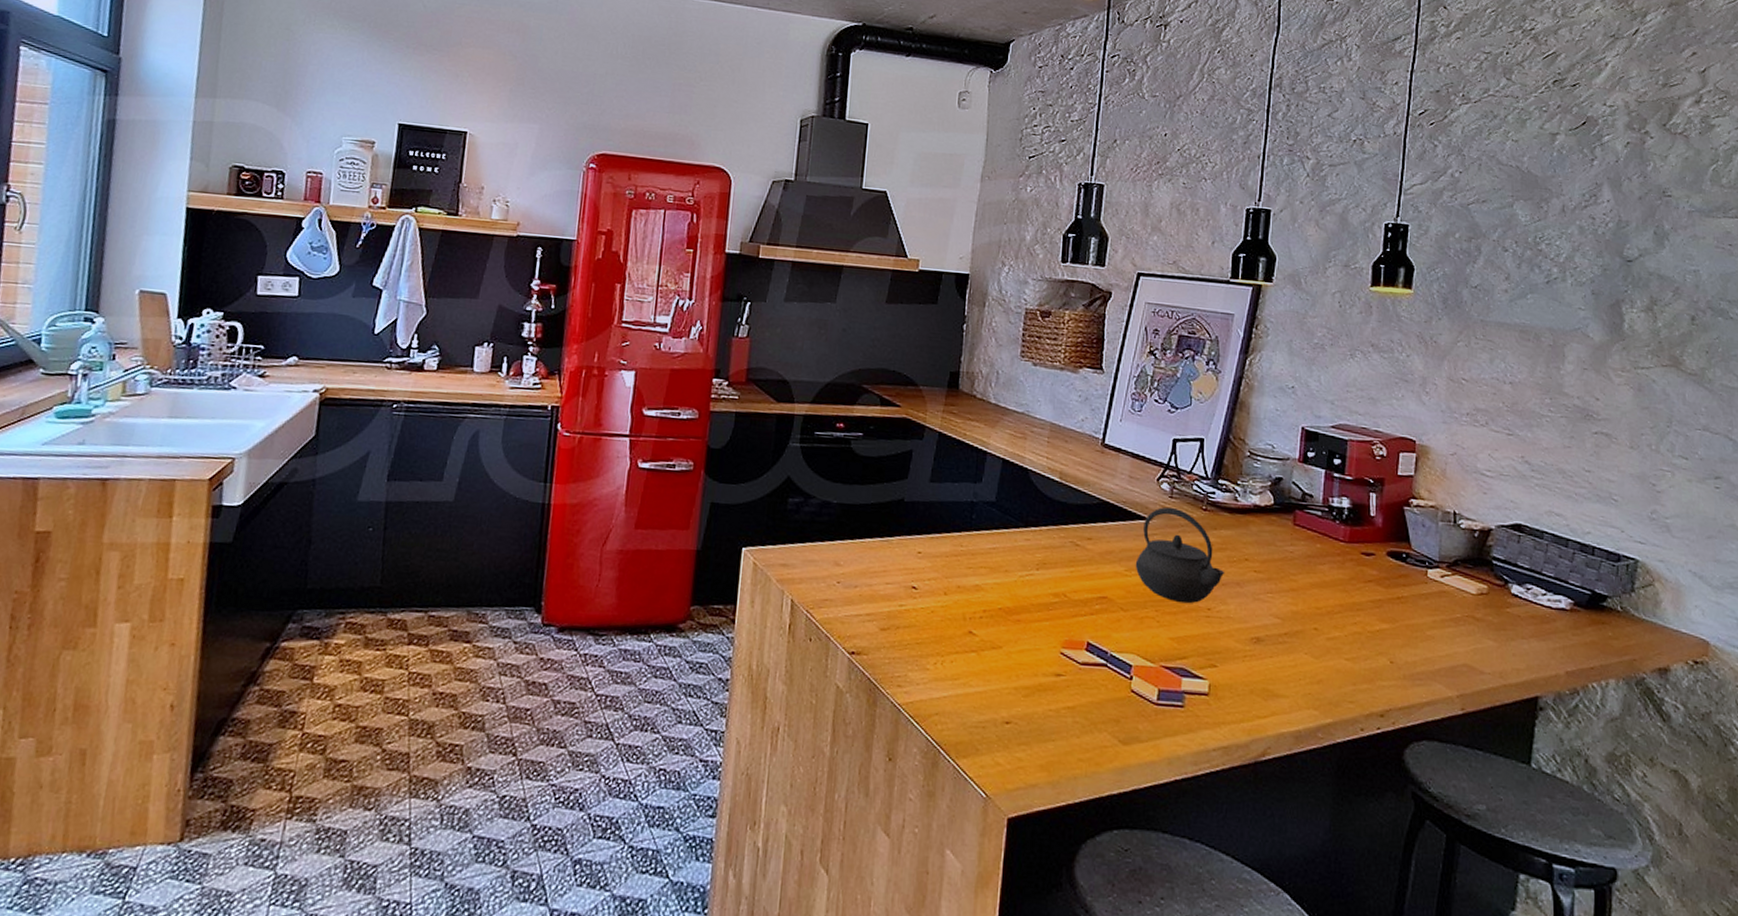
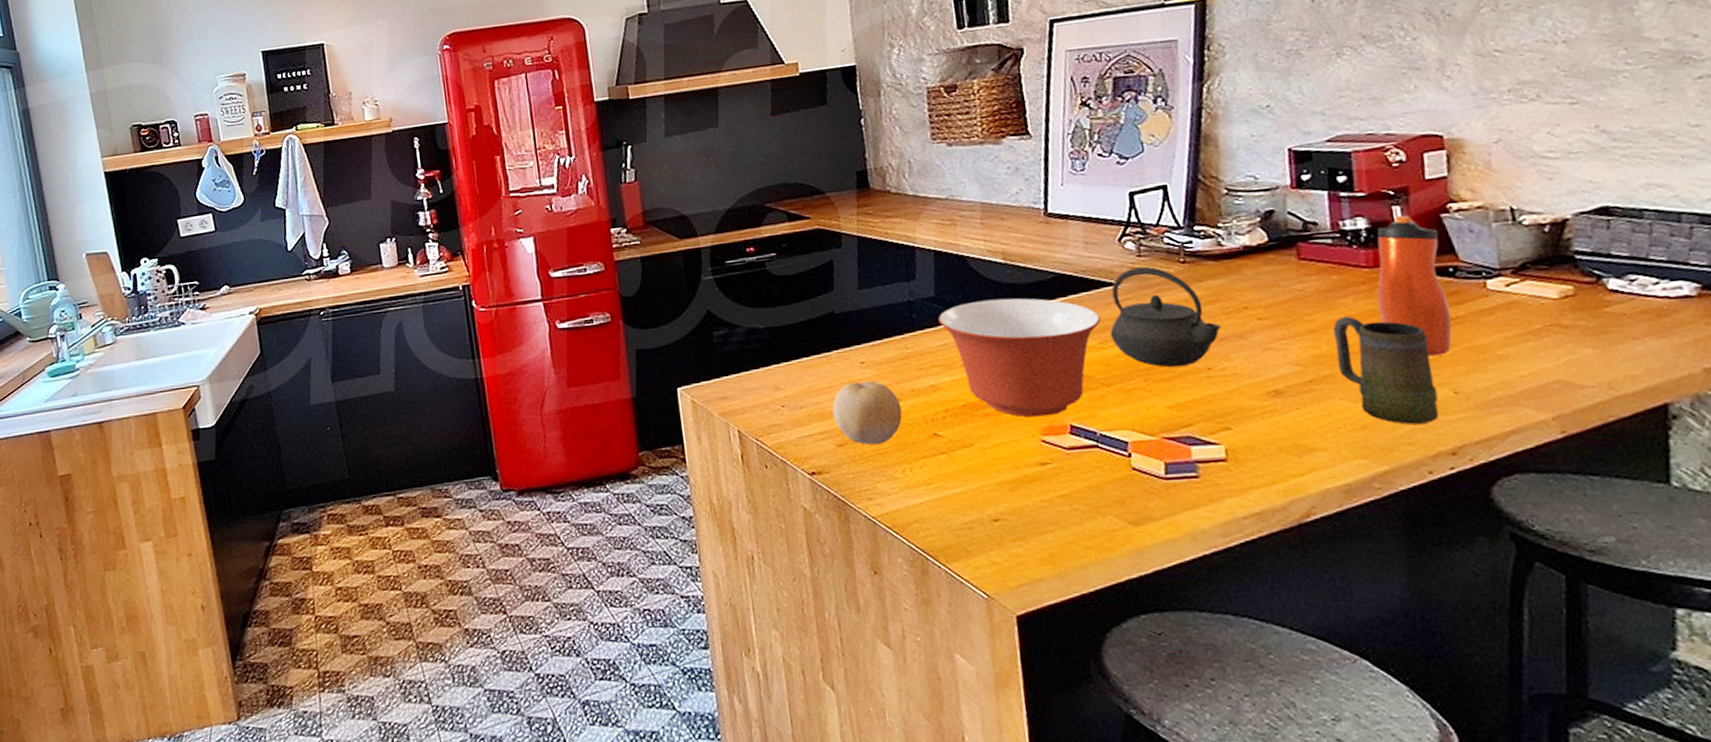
fruit: none [882,569,946,634] -> present [832,380,903,445]
mixing bowl: none [994,512,1130,631] -> present [938,298,1101,418]
mug: none [1309,580,1379,686] -> present [1332,315,1439,425]
water bottle: none [1347,501,1400,628] -> present [1377,215,1452,356]

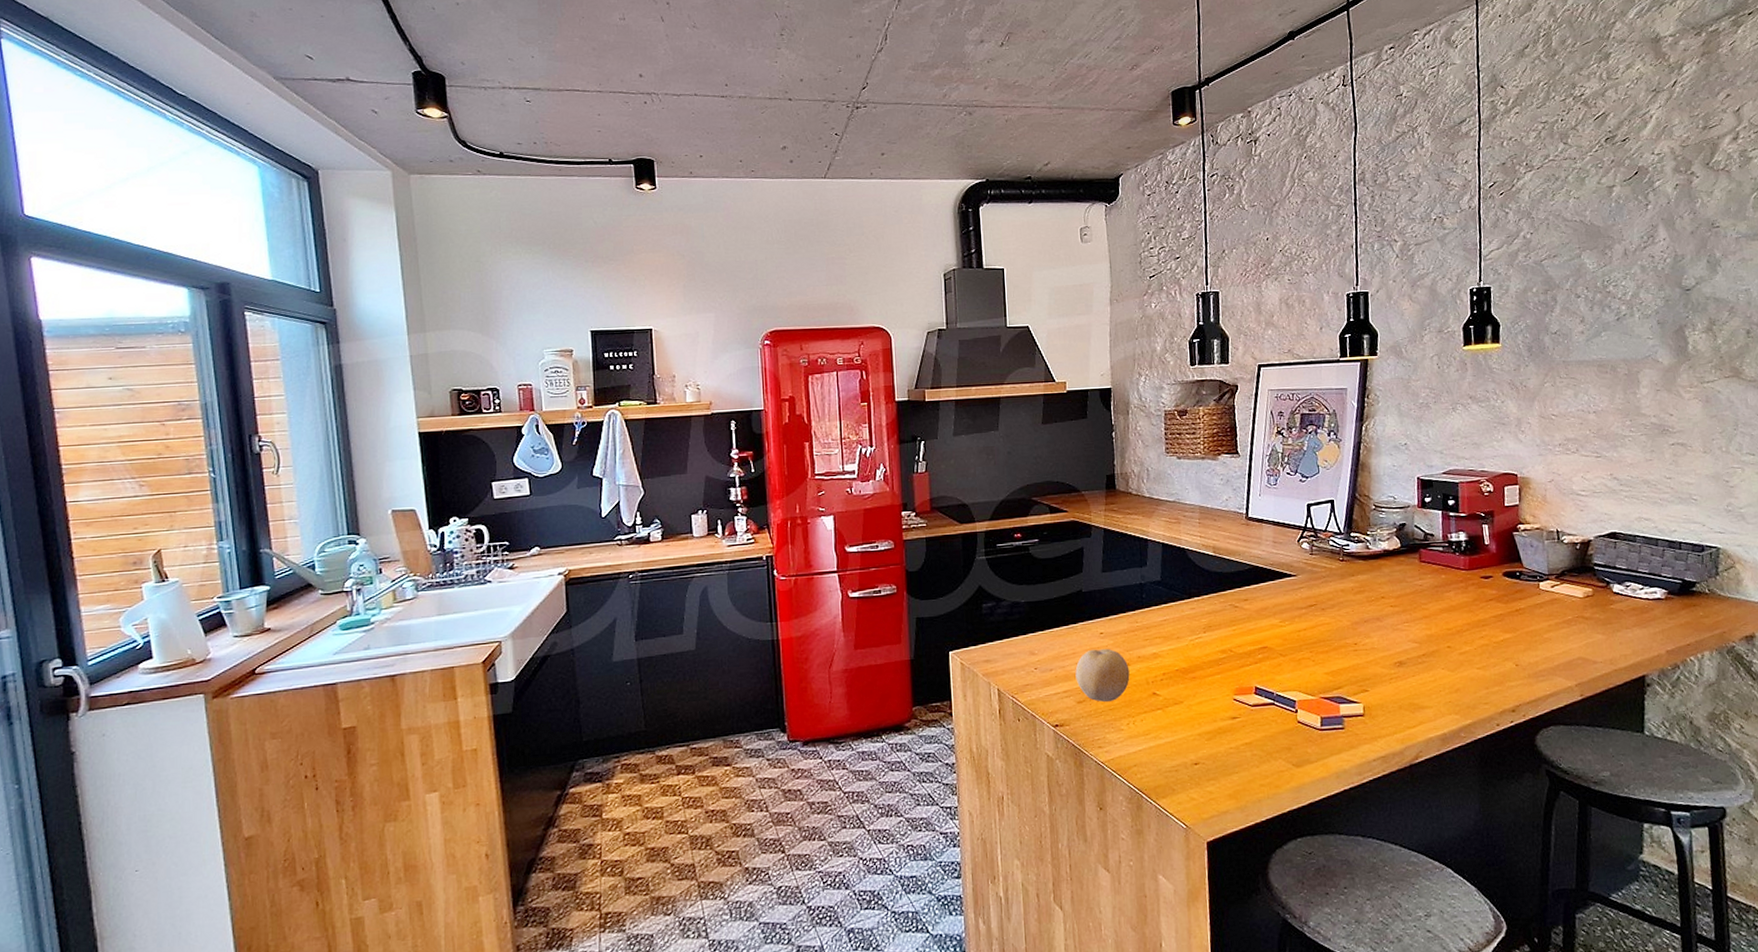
mixing bowl: present [938,298,1101,418] -> none [1162,584,1282,680]
kettle: present [1109,266,1222,367] -> none [1287,562,1366,642]
mug: present [1332,315,1439,425] -> none [1440,606,1506,689]
water bottle: present [1377,215,1452,356] -> none [1470,531,1517,638]

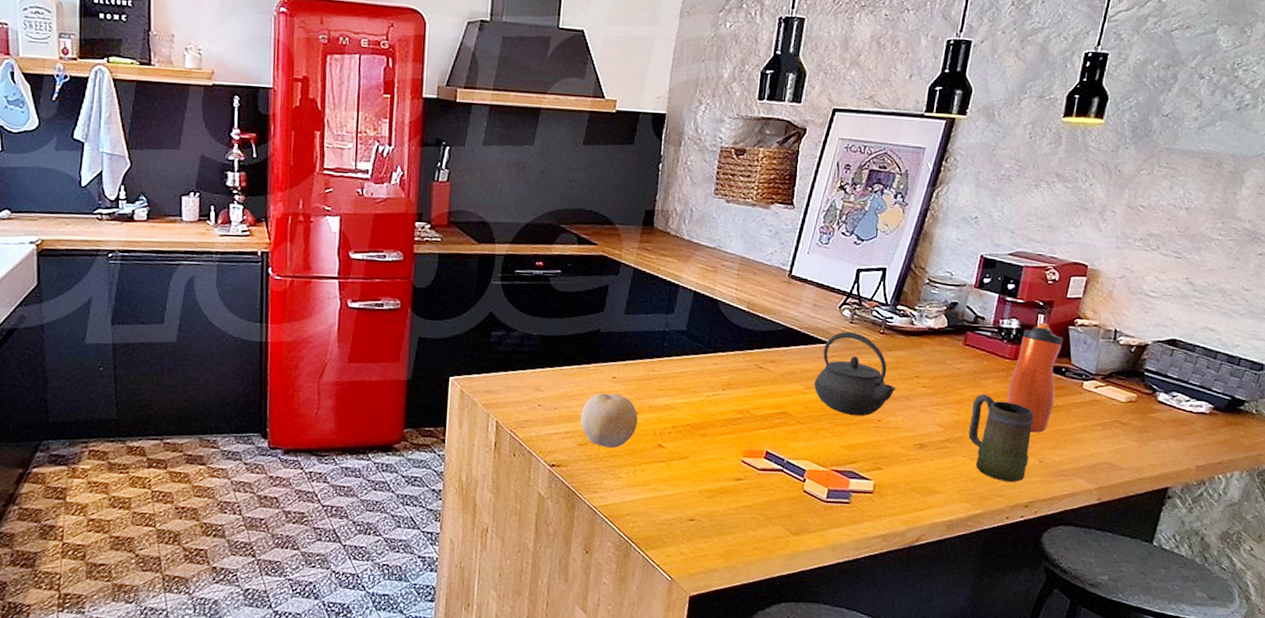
kettle: none [1287,562,1366,642] -> present [813,331,897,416]
mug: none [1440,606,1506,689] -> present [968,393,1034,482]
water bottle: none [1470,531,1517,638] -> present [1007,322,1064,433]

